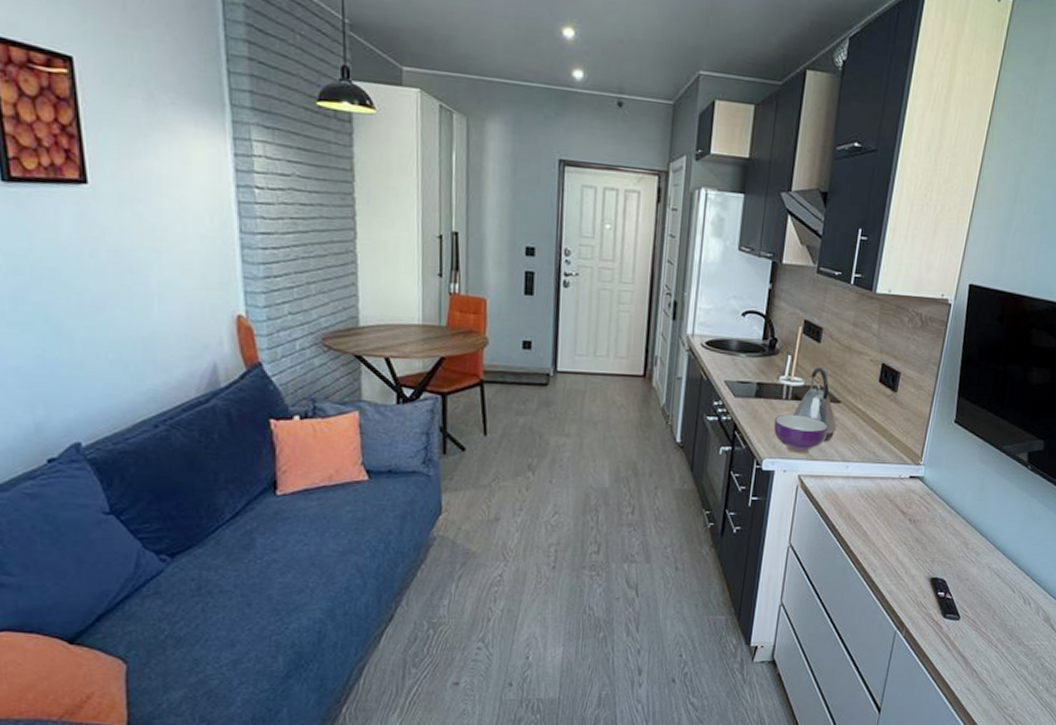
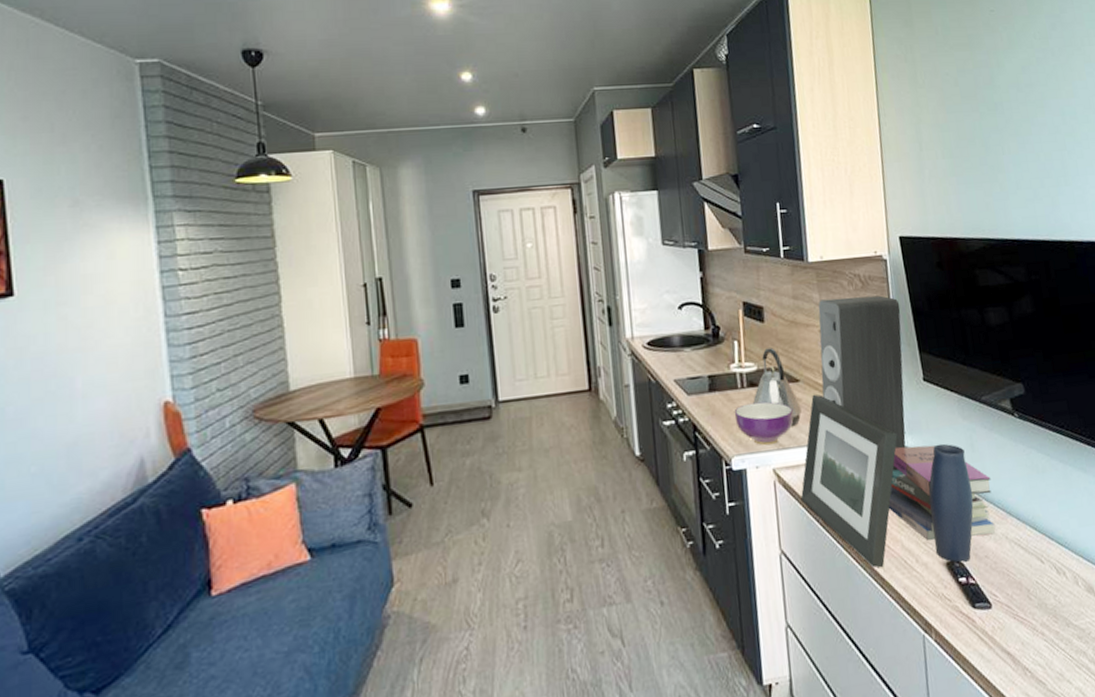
picture frame: none [817,416,918,573] -> present [800,394,898,568]
speaker: none [858,331,952,496] -> present [818,295,906,471]
books: none [893,475,991,562] -> present [888,445,996,541]
vase: none [925,480,974,580] -> present [928,443,974,563]

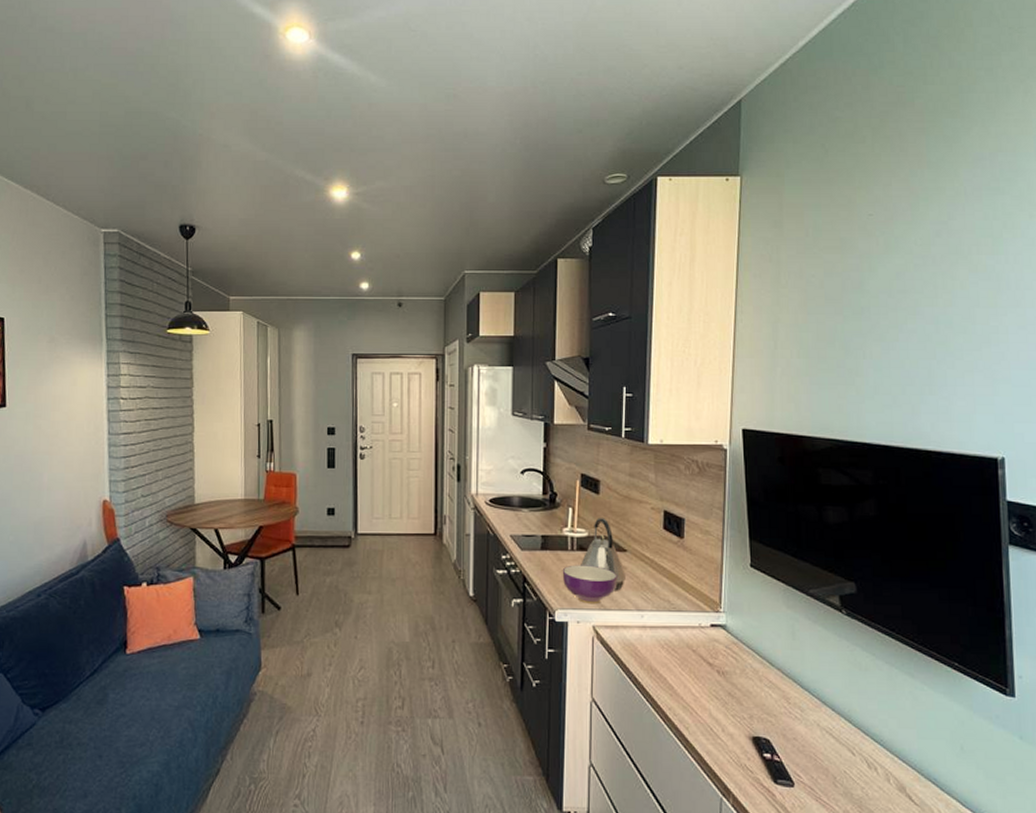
picture frame: present [800,394,898,568] -> none [616,564,718,731]
speaker: present [818,295,906,471] -> none [647,480,735,646]
books: present [888,445,996,541] -> none [701,624,809,719]
vase: present [928,443,974,563] -> none [742,627,789,740]

